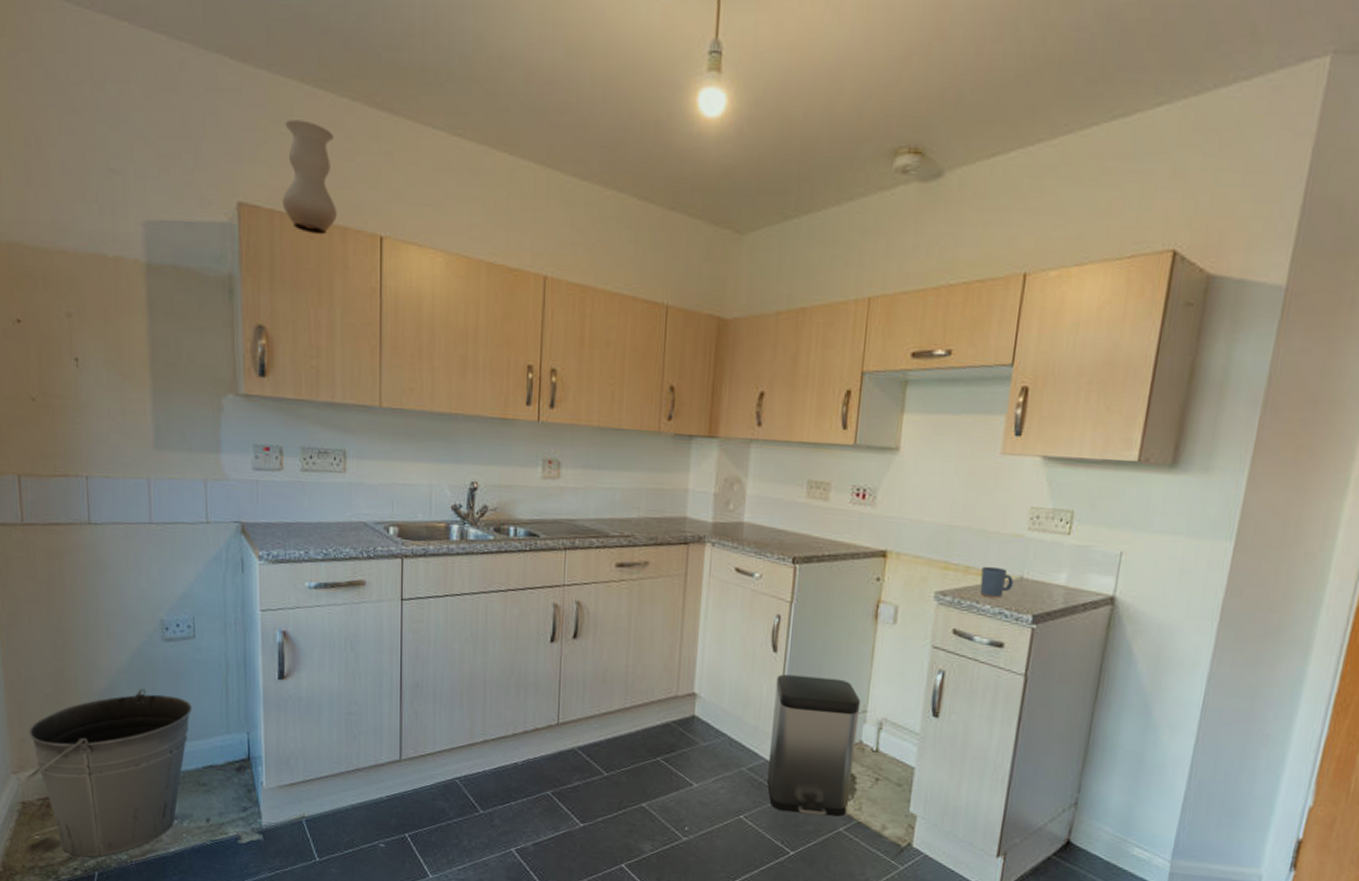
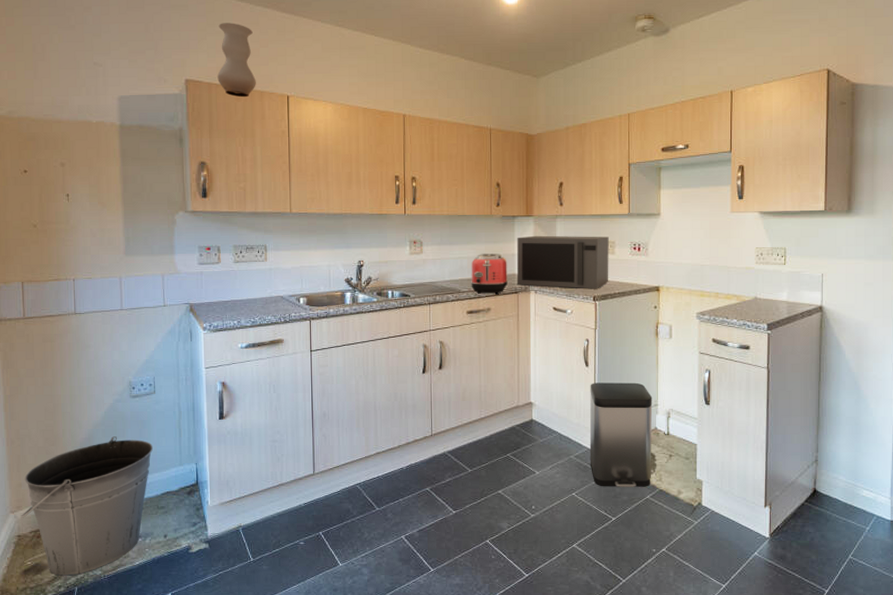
toaster: none [624,484,677,543] -> present [471,252,509,294]
microwave: none [687,465,823,548] -> present [516,235,609,289]
mug: present [979,566,1013,598] -> none [728,291,750,314]

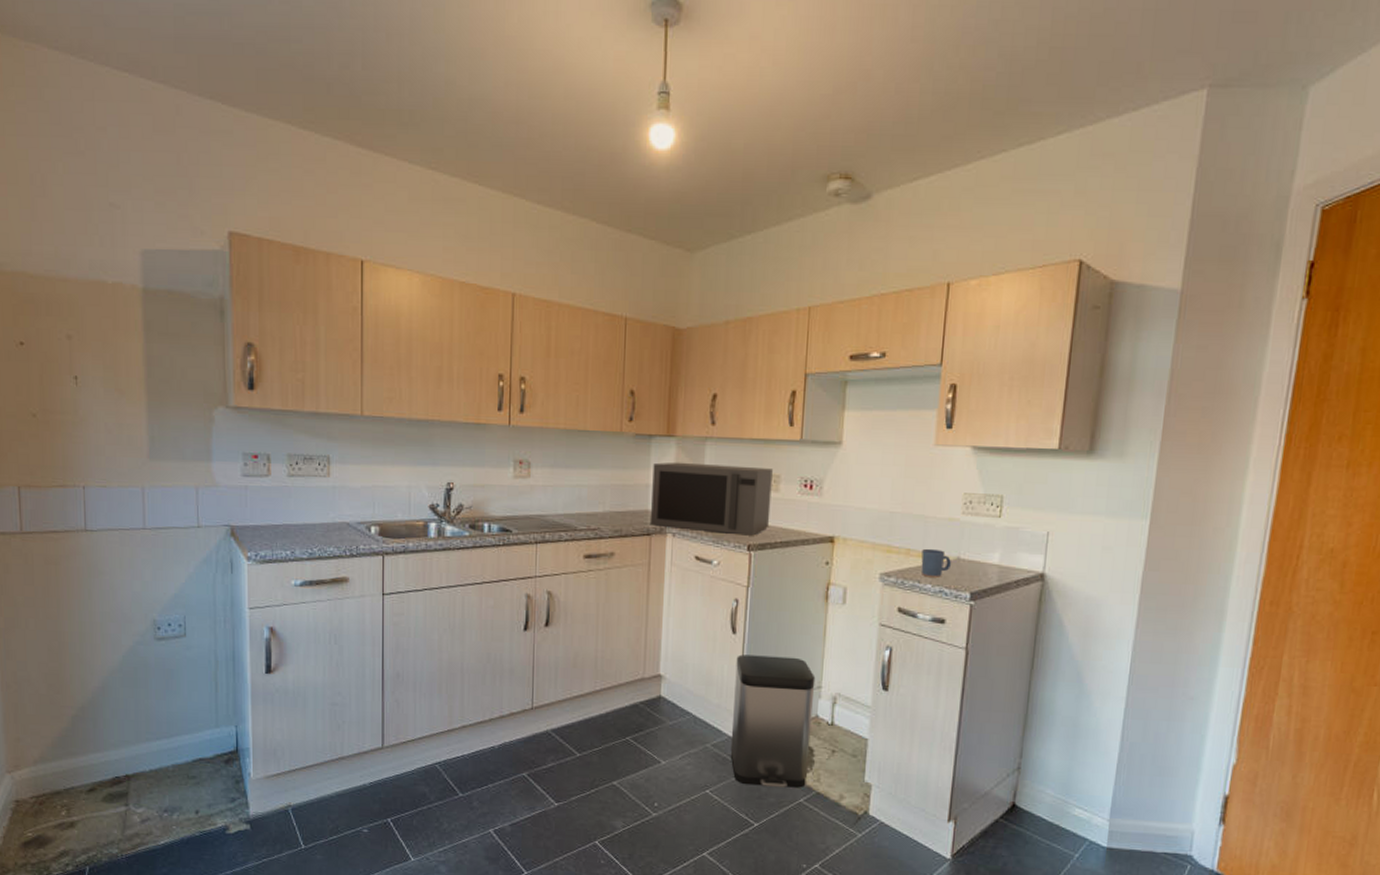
bucket: present [19,436,153,576] -> none [18,687,182,852]
vase: present [217,23,256,98] -> none [270,157,321,260]
toaster: present [471,252,509,294] -> none [591,481,640,535]
mug: none [728,291,750,314] -> present [921,548,951,578]

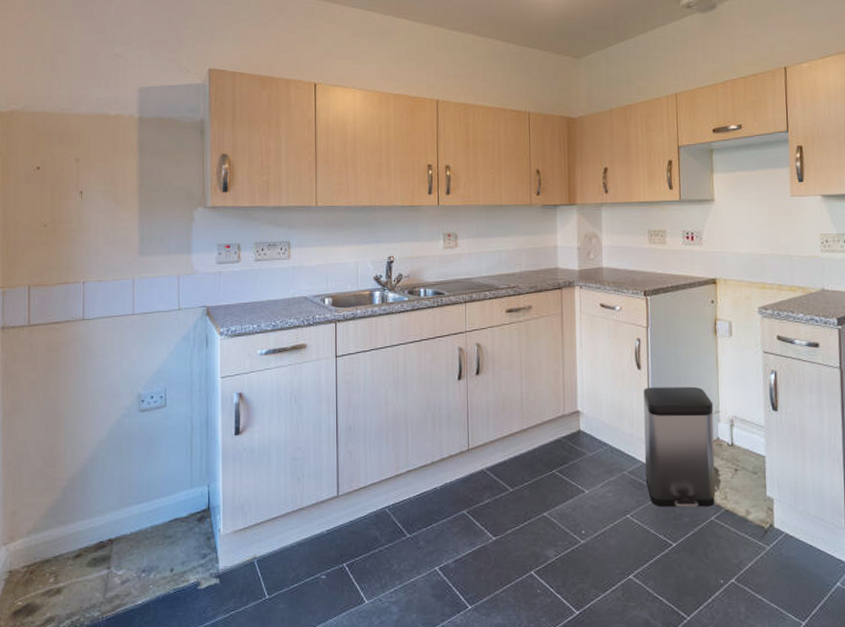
microwave: present [649,462,773,536] -> none [559,225,661,283]
mug: present [921,548,951,578] -> none [791,283,817,308]

